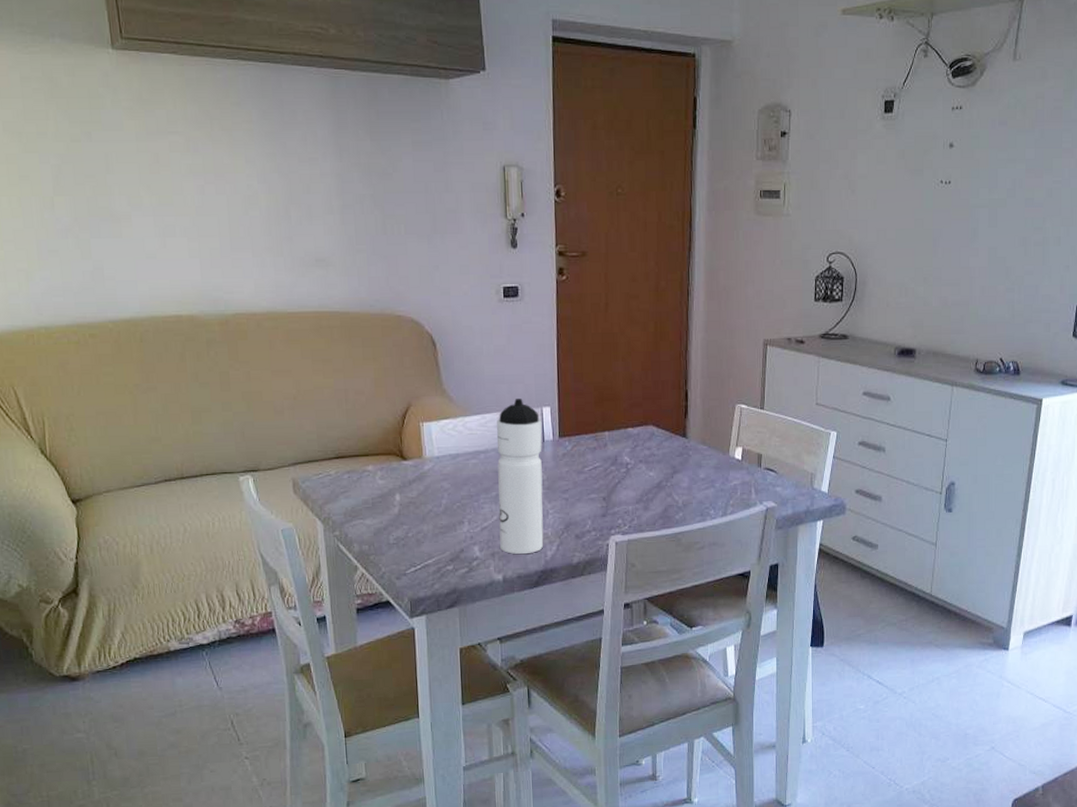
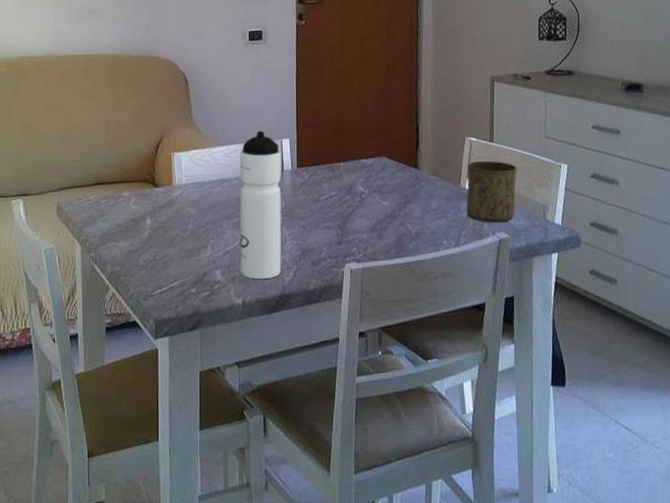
cup: none [735,428,787,492] -> present [466,160,517,223]

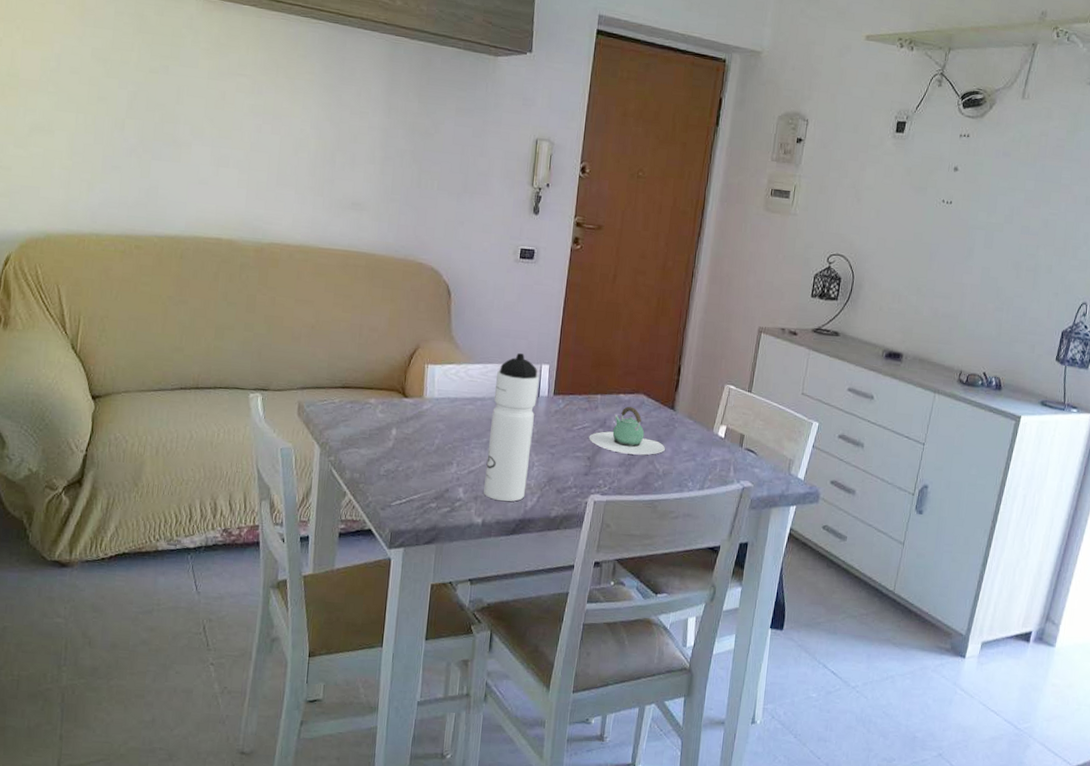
teapot: none [337,171,414,218] -> present [589,407,665,455]
cup: present [466,160,517,223] -> none [715,409,770,472]

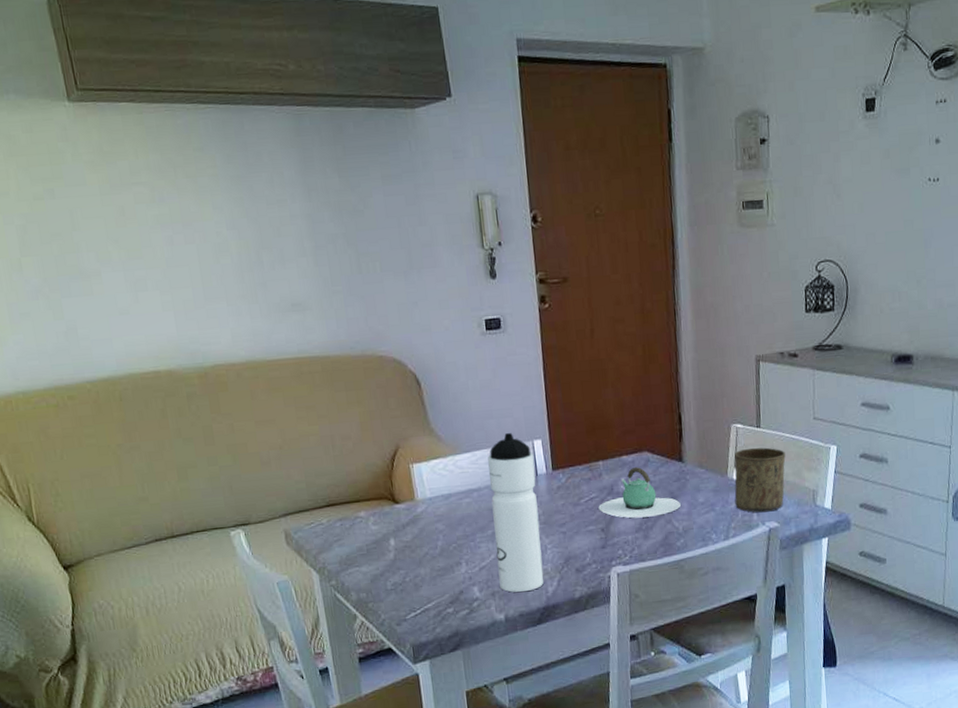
cup: none [715,409,770,472] -> present [734,447,786,513]

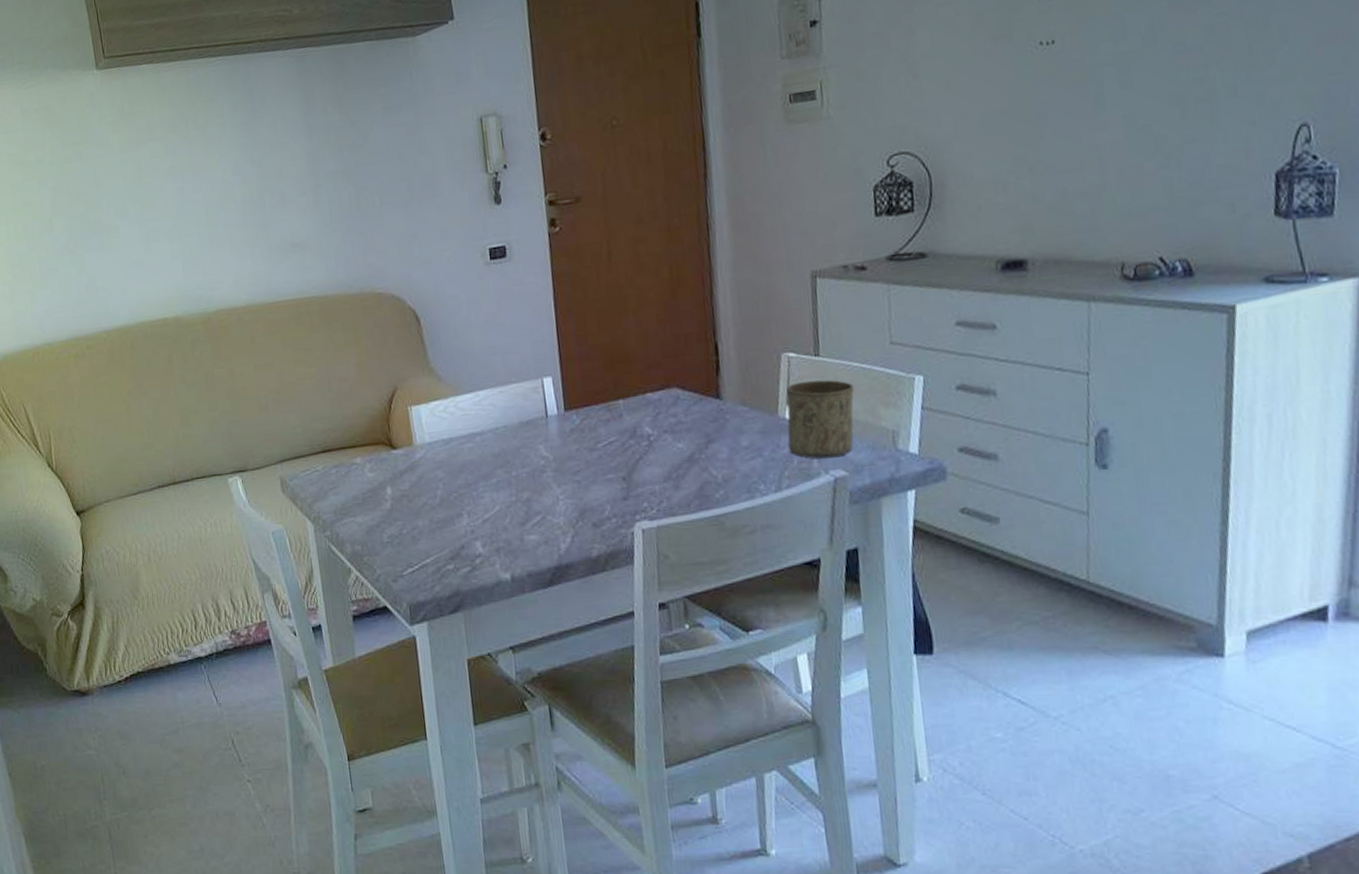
water bottle: present [487,433,544,593] -> none [492,370,555,549]
teapot: present [598,467,681,518] -> none [619,406,719,466]

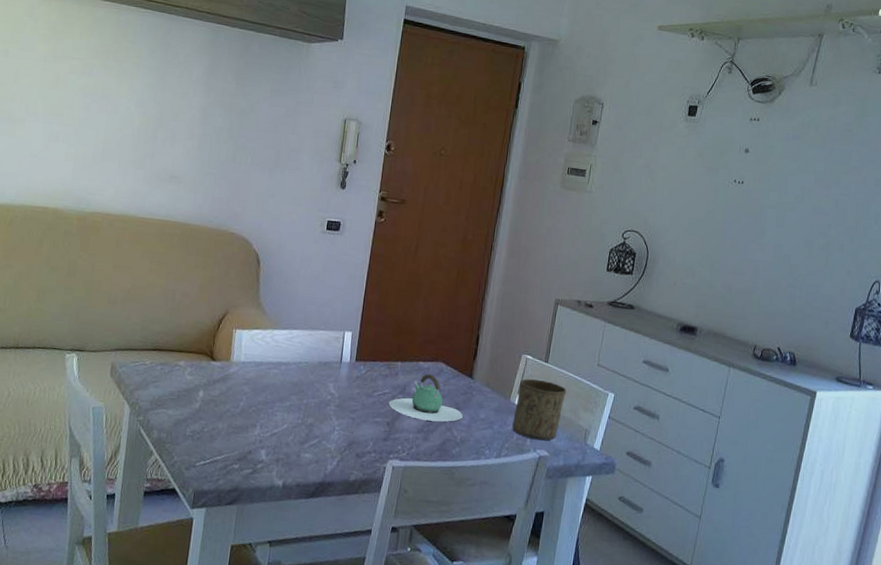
teapot: none [619,406,719,466] -> present [389,374,463,422]

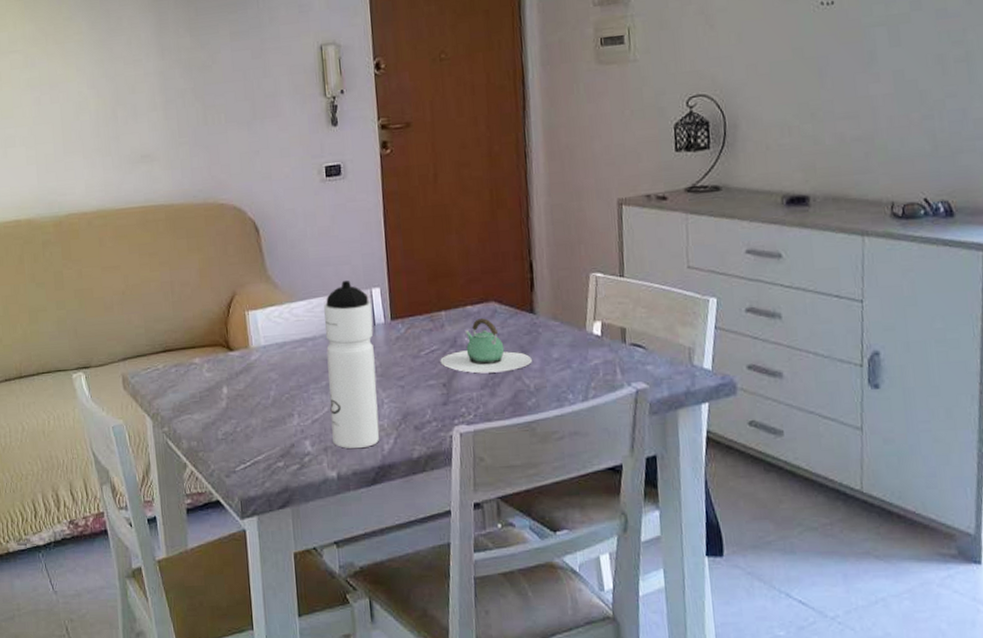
water bottle: none [285,320,342,465] -> present [324,281,380,449]
cup: present [512,379,566,441] -> none [594,299,655,372]

